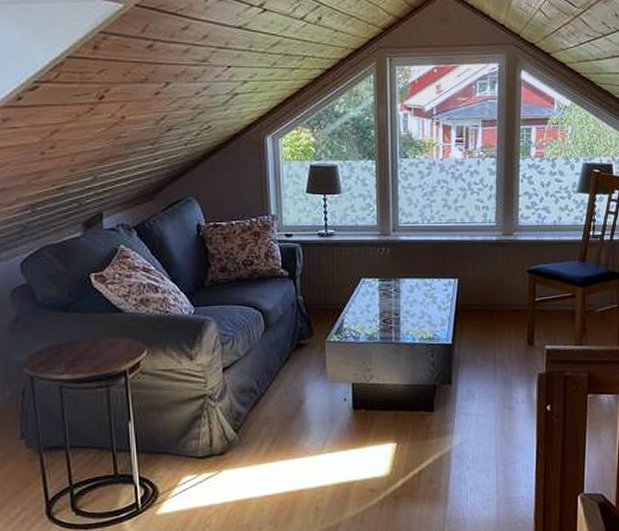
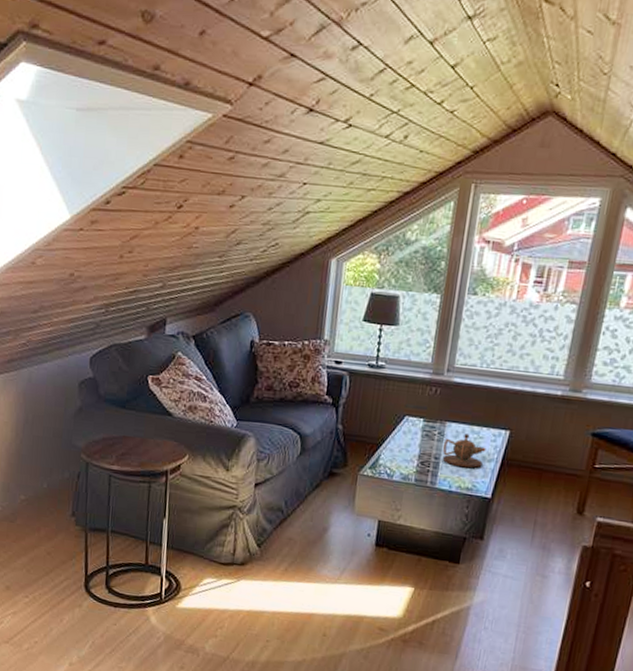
teapot: none [400,287,440,320] -> present [442,433,486,468]

